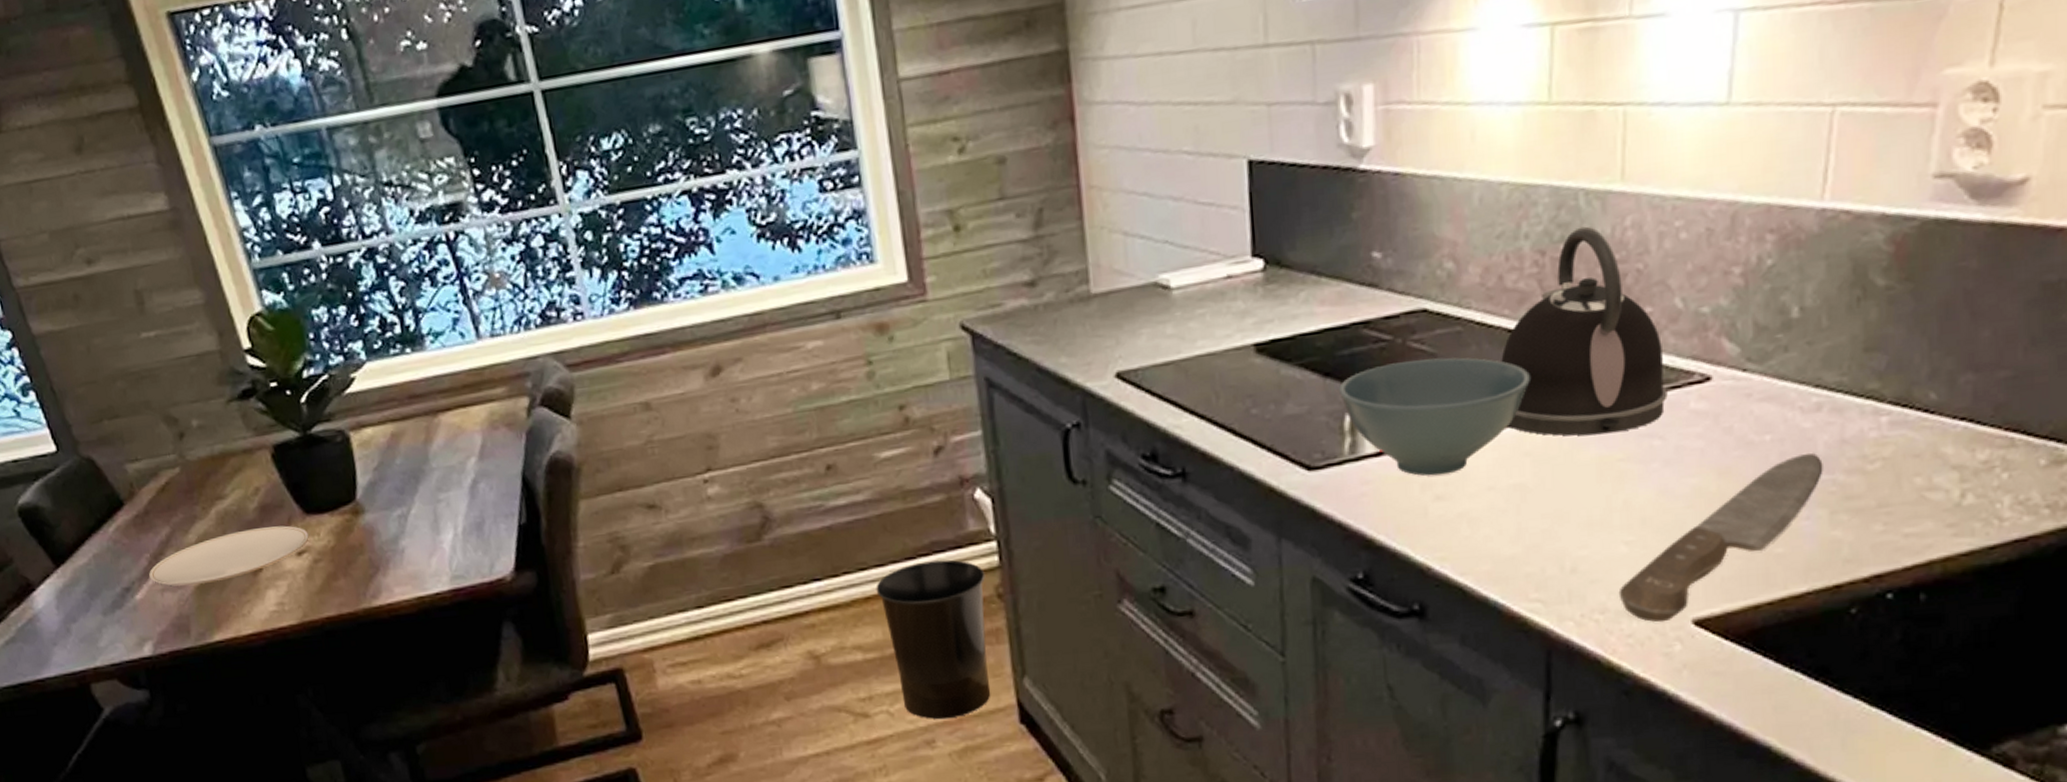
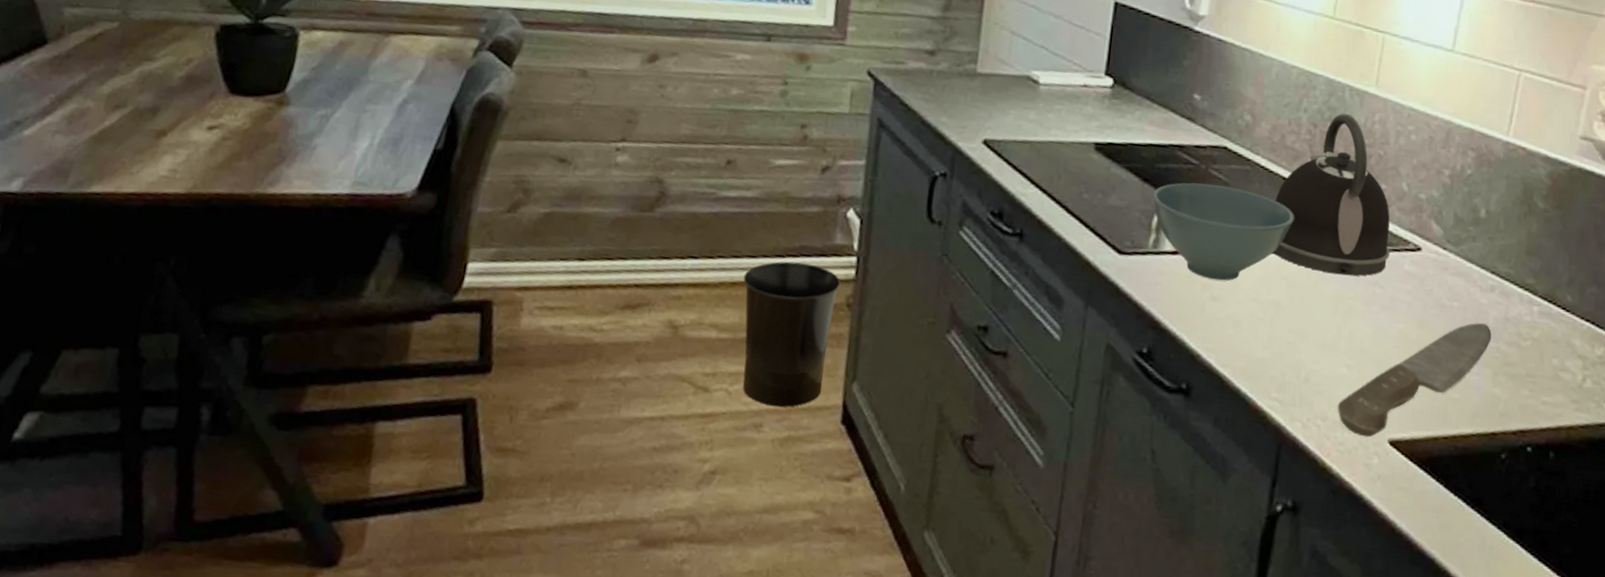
plate: present [149,525,309,586] -> none [46,94,227,136]

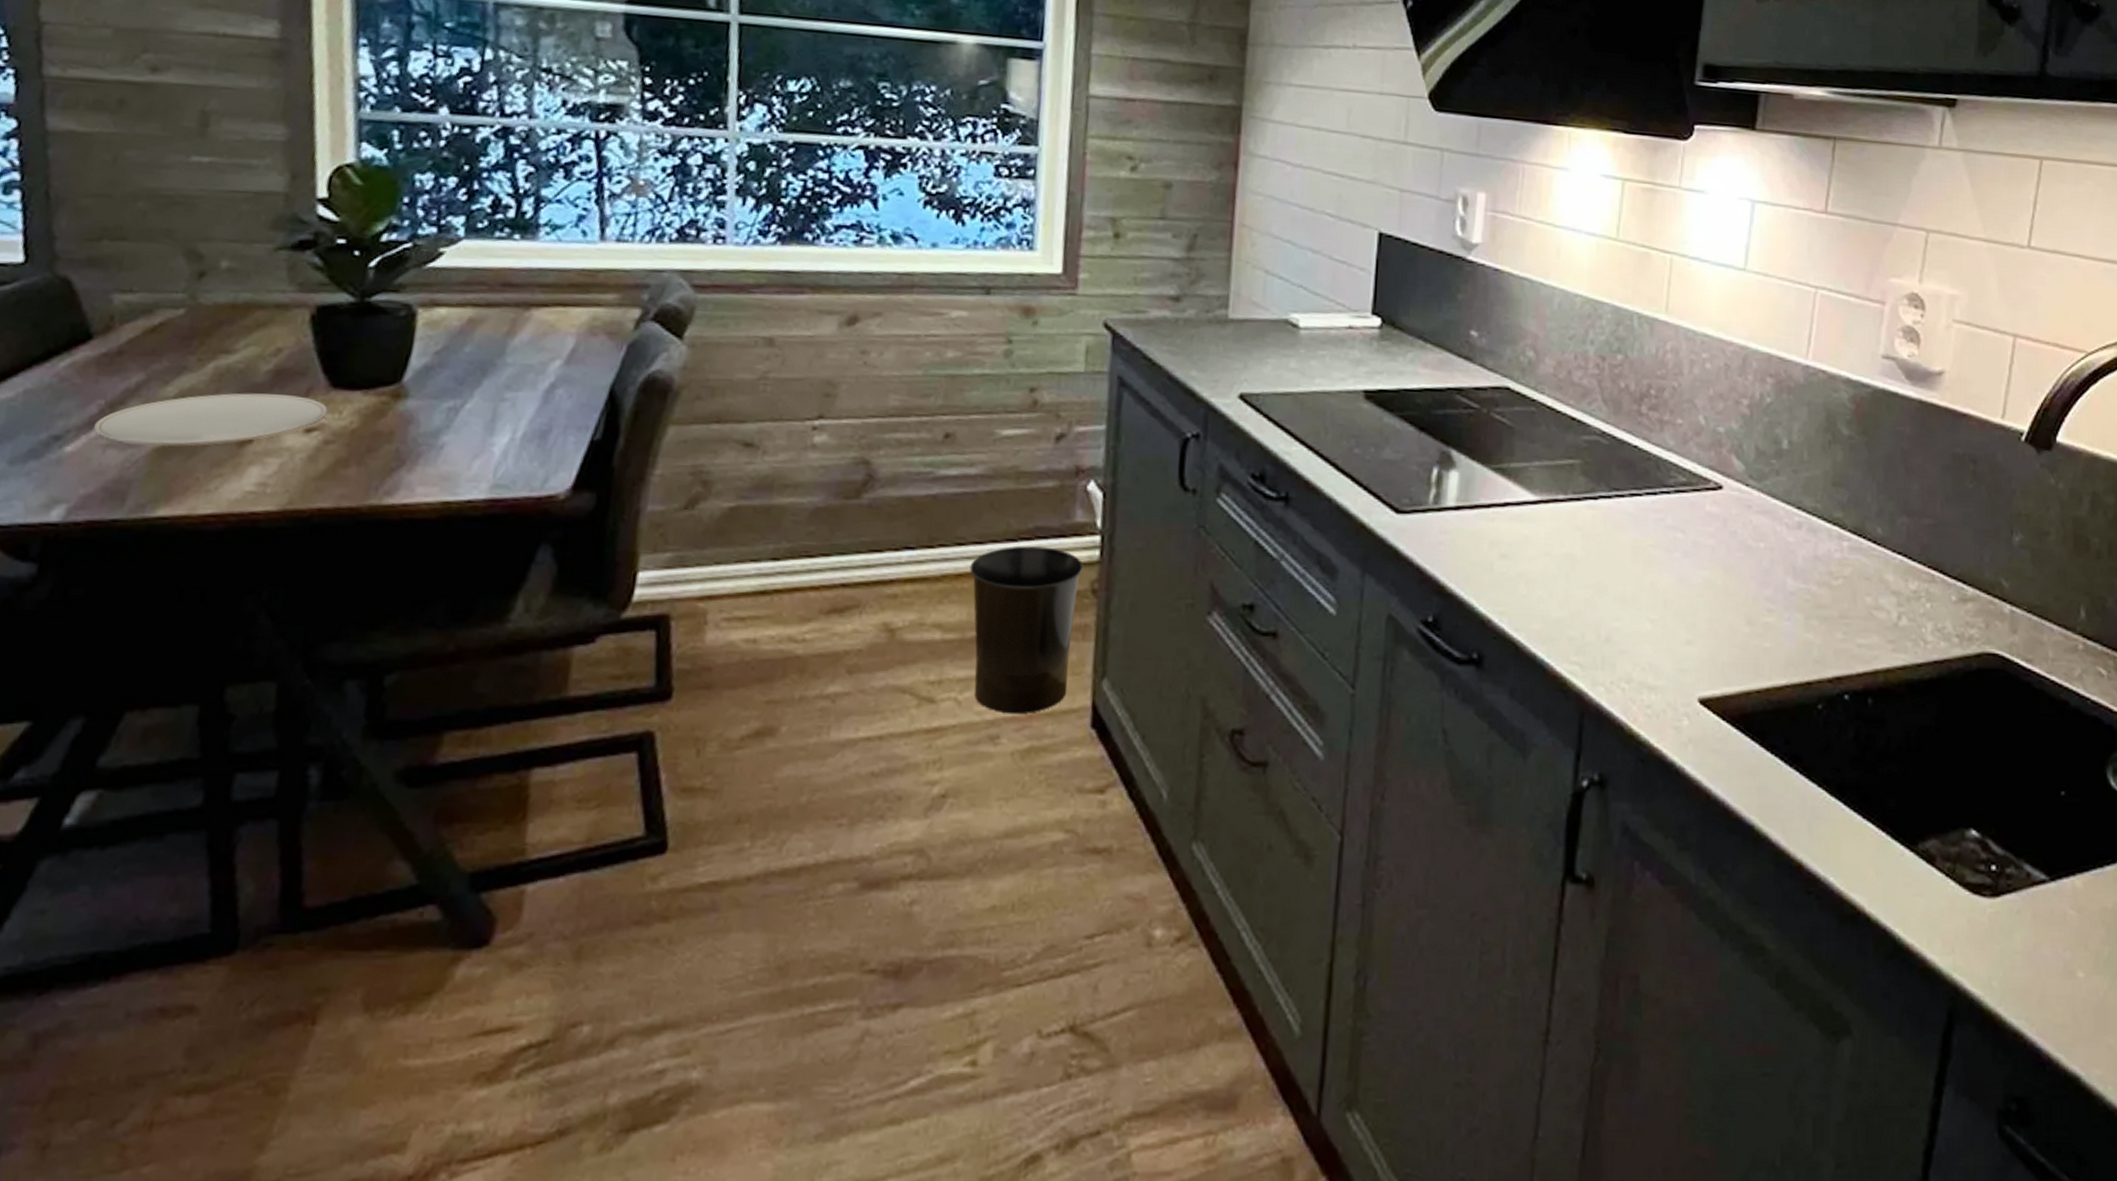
plate: none [46,94,227,136] -> present [94,393,328,446]
bowl: present [1153,182,1294,281] -> none [1431,429,1586,536]
kettle: present [1273,113,1390,276] -> none [1564,343,1690,522]
kitchen knife: present [1337,323,1492,438] -> none [1642,564,1801,698]

